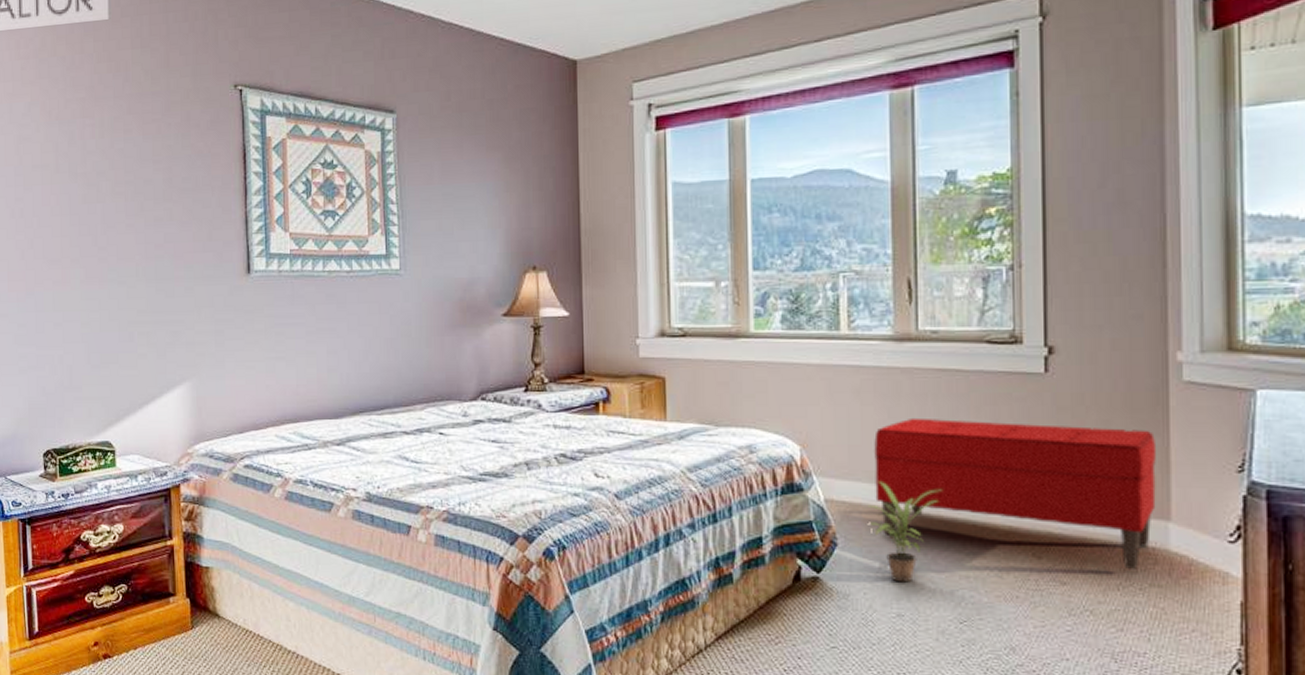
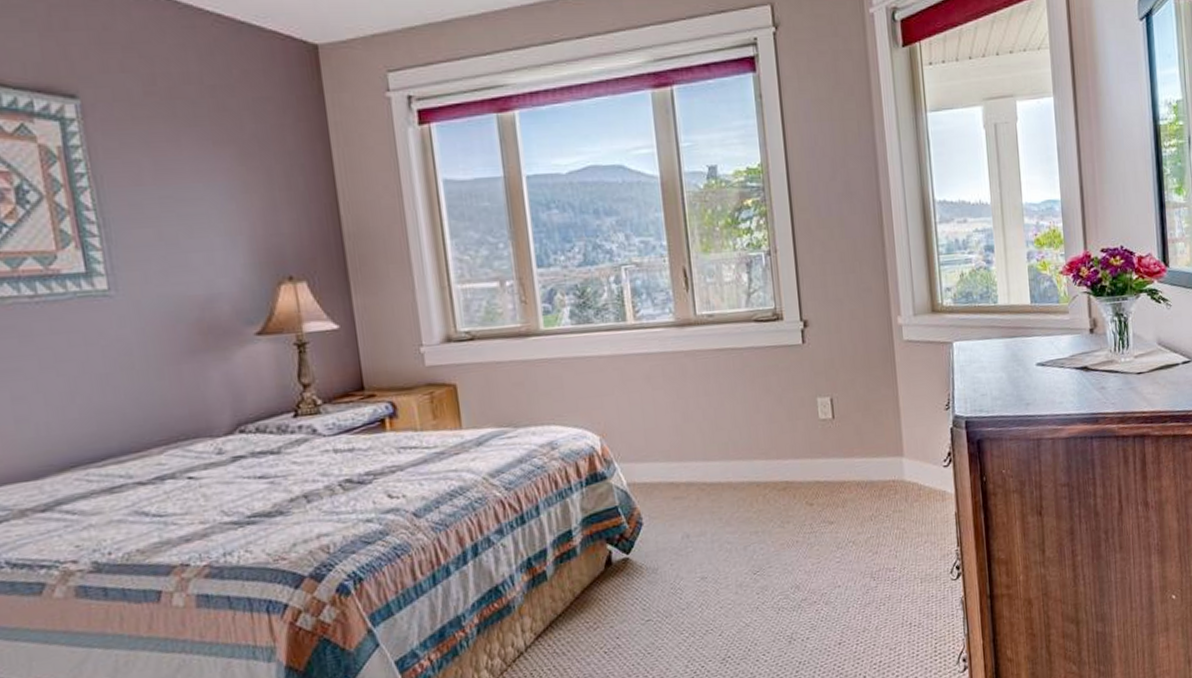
potted plant: present [869,482,942,583] -> none [667,458,729,549]
bench: present [874,417,1156,571] -> none [666,384,893,508]

